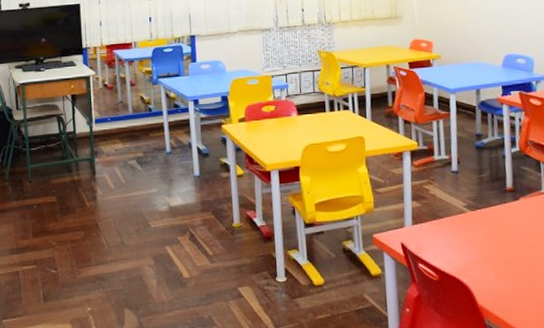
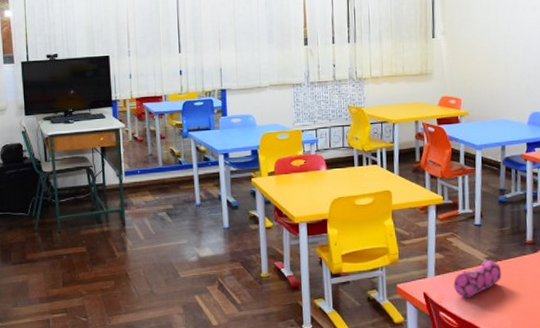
pencil case: none [432,209,482,248] -> present [453,260,501,298]

